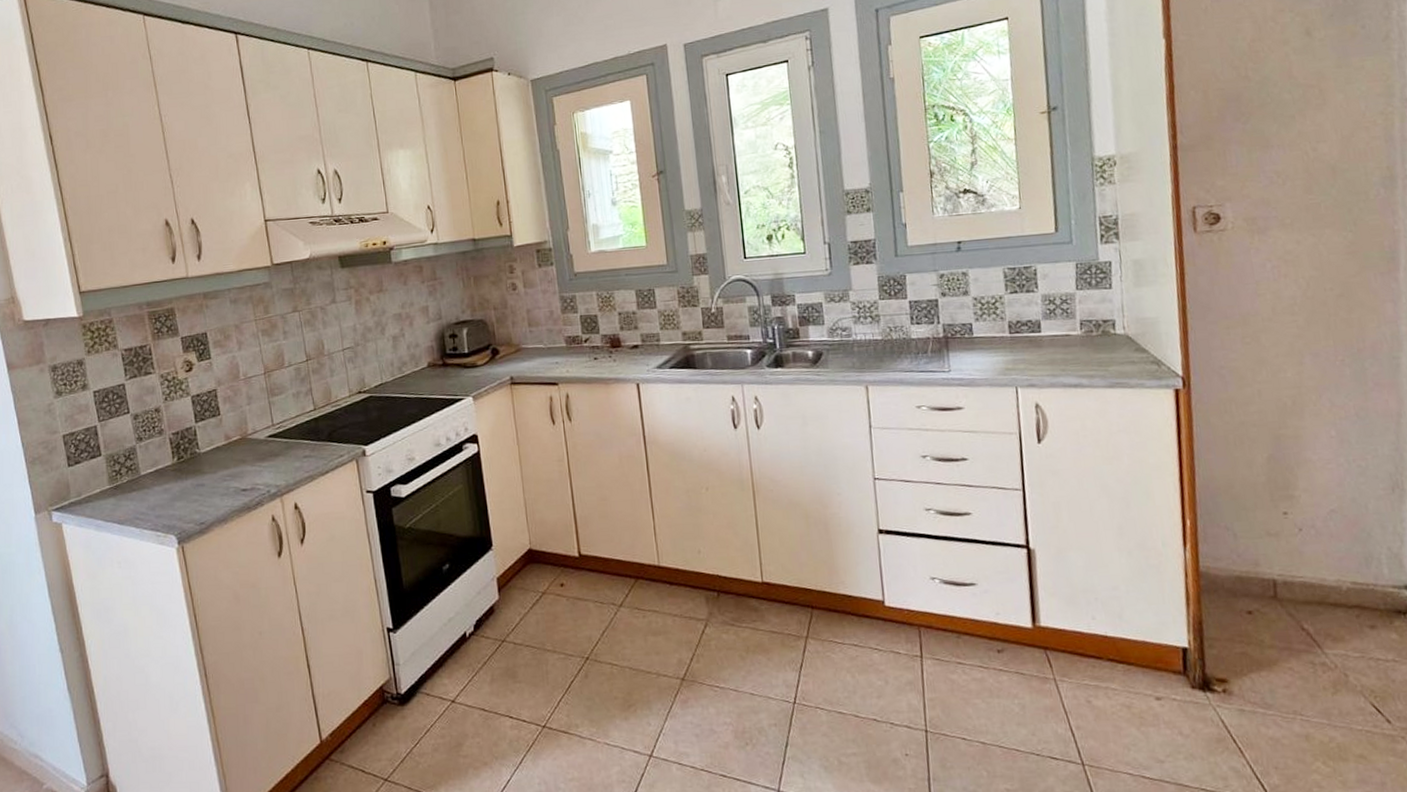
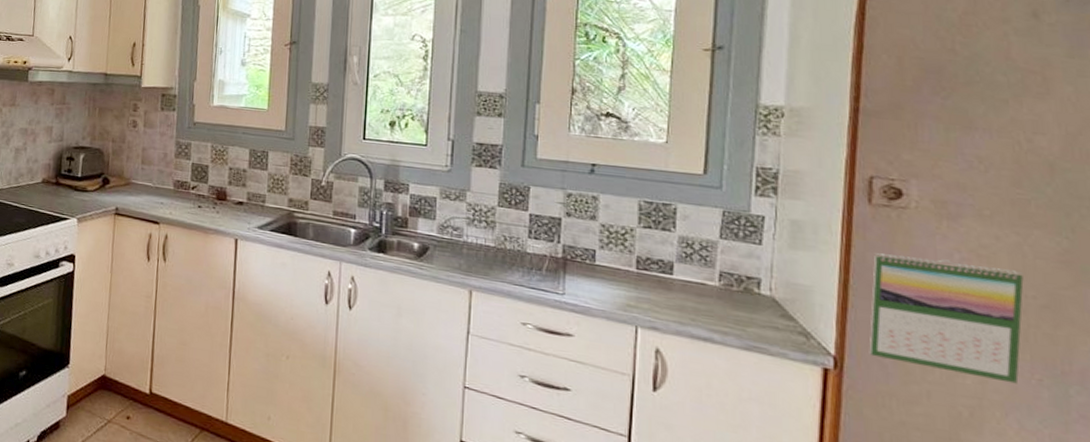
calendar: none [1204,268,1327,370] -> present [869,253,1024,384]

